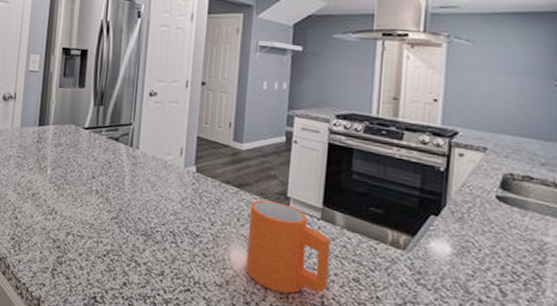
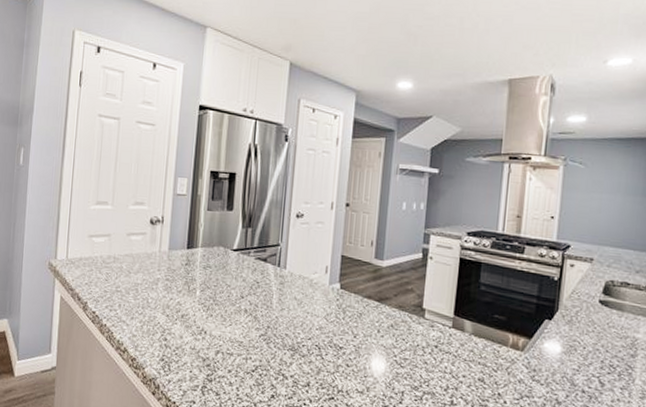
mug: present [246,200,331,294] -> none [385,312,460,396]

